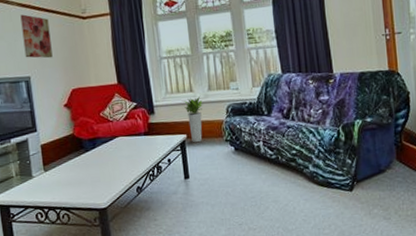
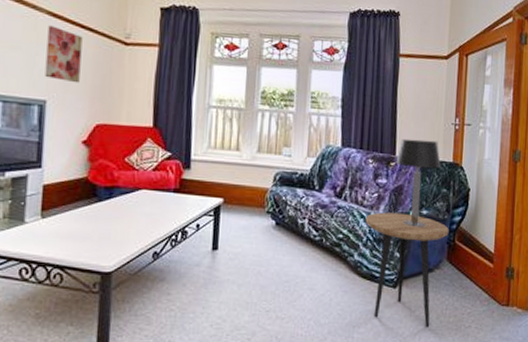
planter: present [184,97,203,142] -> none [227,157,249,209]
side table: none [314,123,395,223] -> present [365,212,449,328]
table lamp: none [334,53,378,135] -> present [395,138,441,228]

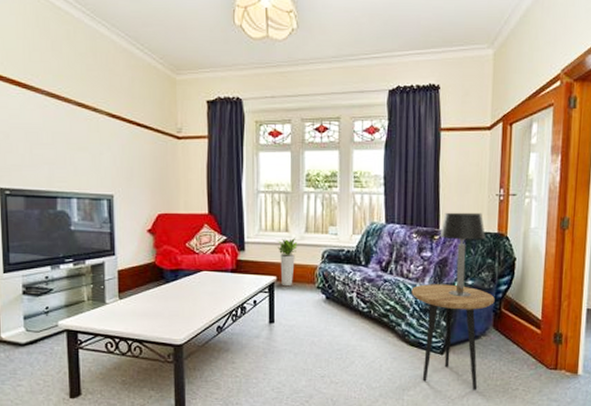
wall art: present [45,25,83,83] -> none [109,126,140,178]
planter: none [227,157,249,209] -> present [278,238,298,285]

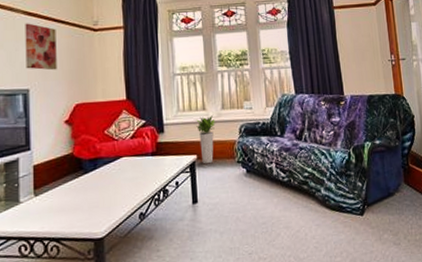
wall art: none [109,126,140,178] -> present [25,23,57,70]
side table: present [411,284,495,390] -> none [326,145,402,248]
table lamp: present [439,212,485,297] -> none [345,77,385,157]

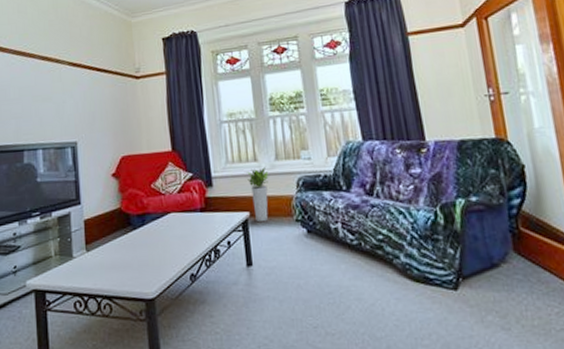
wall art: present [25,23,57,70] -> none [70,74,102,122]

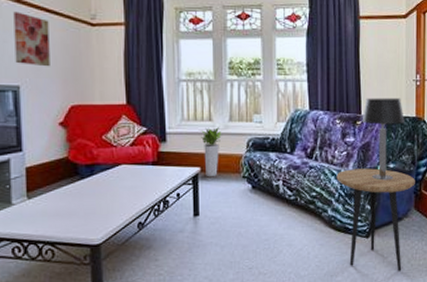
wall art: none [70,74,102,122] -> present [13,11,50,67]
side table: none [405,203,510,334] -> present [336,168,415,271]
table lamp: none [427,117,482,218] -> present [362,98,404,181]

